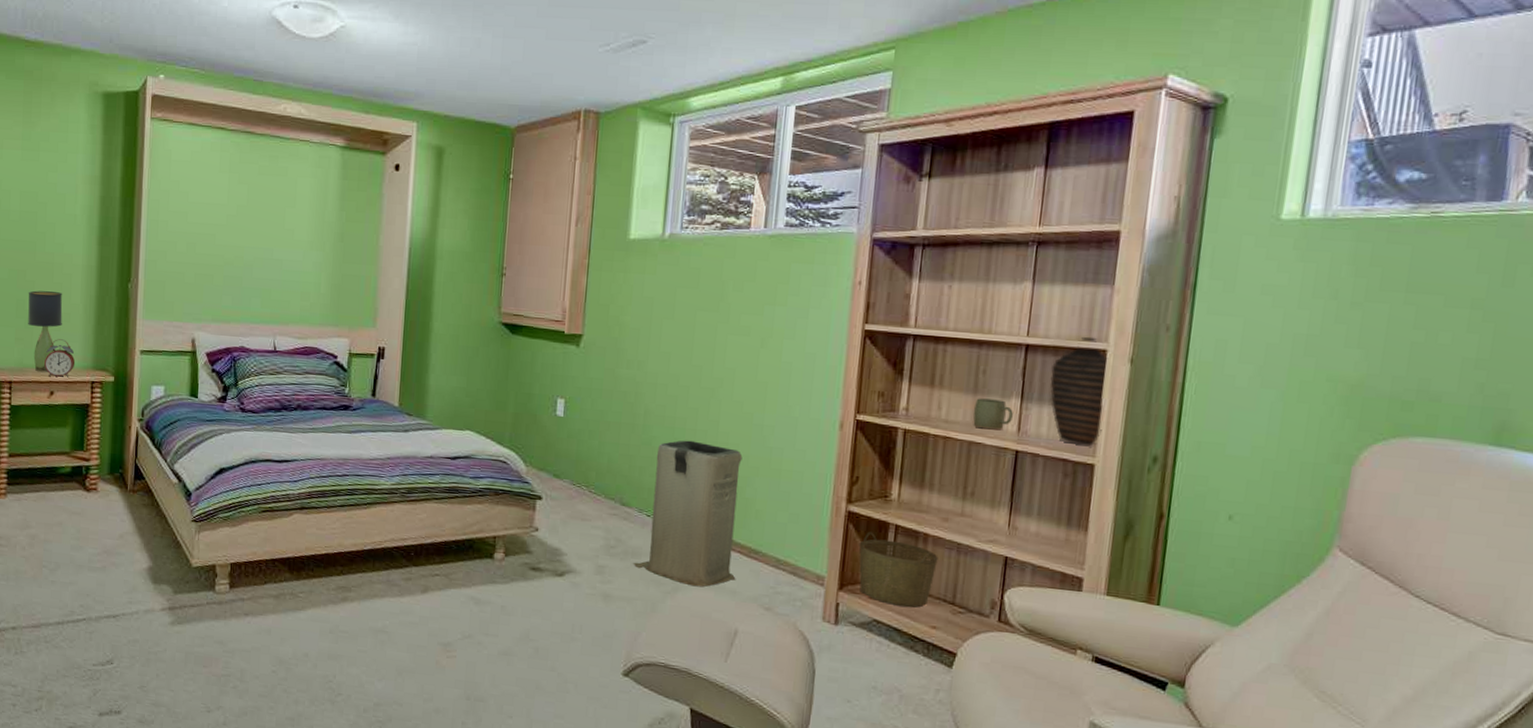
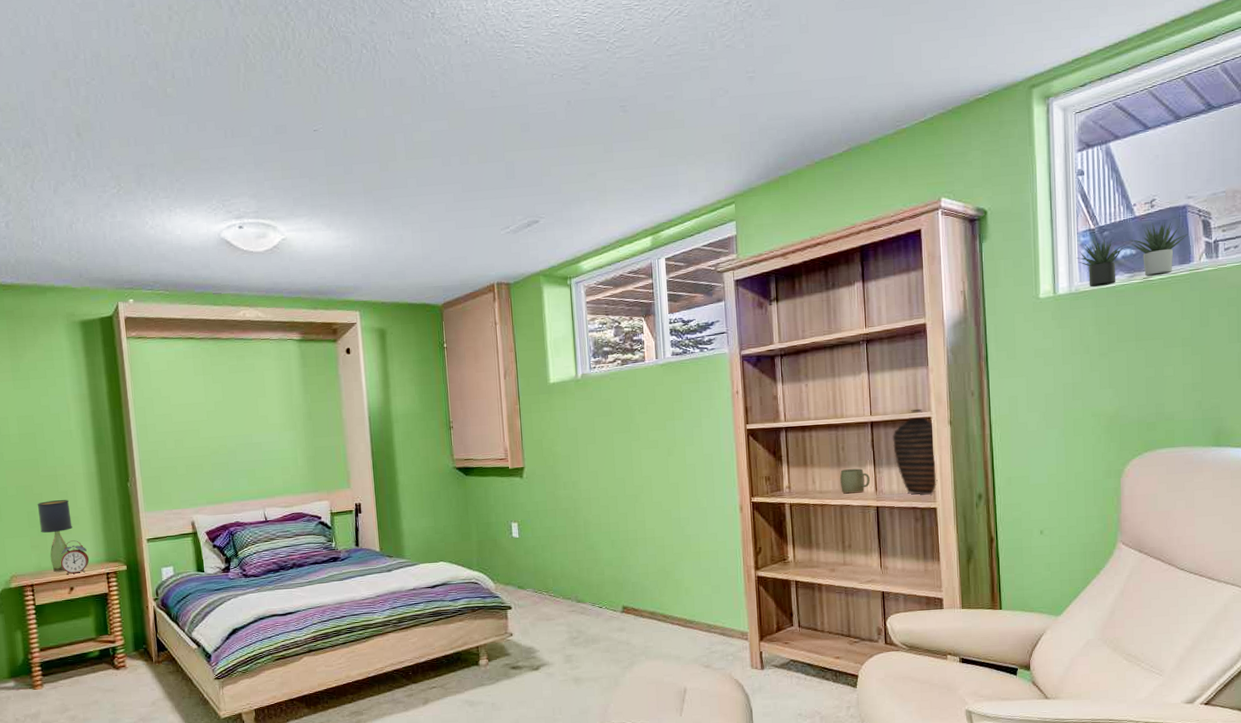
laundry basket: present [633,440,743,587] -> none [594,540,677,659]
basket: present [859,531,938,608] -> none [770,590,832,646]
succulent plant: none [1341,141,1505,216] -> present [1076,222,1188,288]

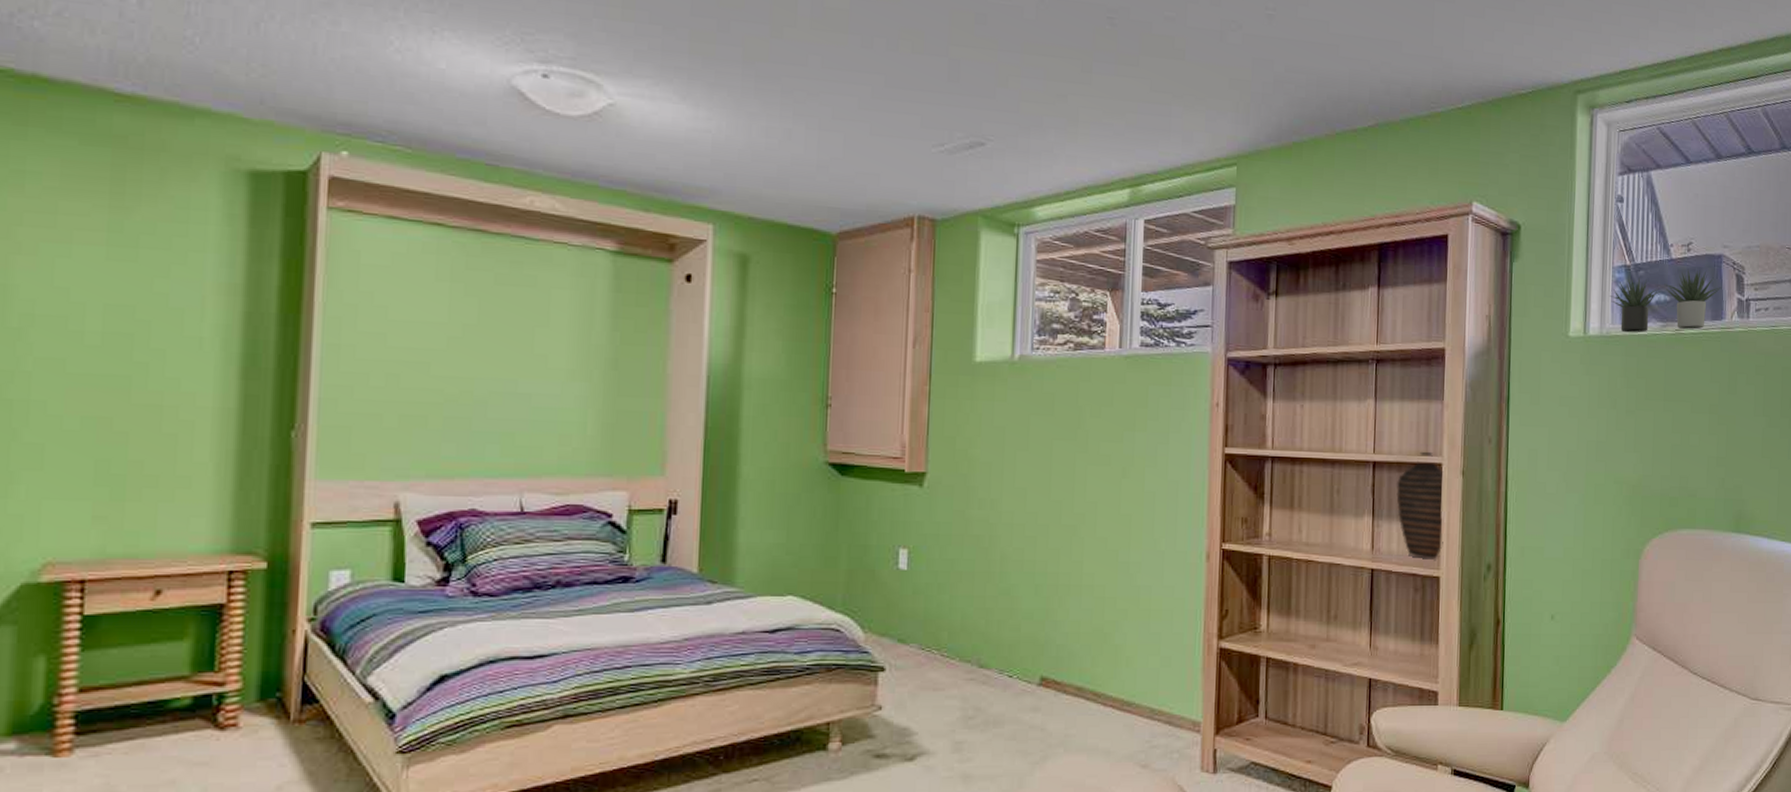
table lamp: present [37,500,72,572] -> none [115,446,178,562]
alarm clock: present [61,540,90,575] -> none [145,514,200,569]
mug: present [839,468,870,494] -> none [1330,518,1366,550]

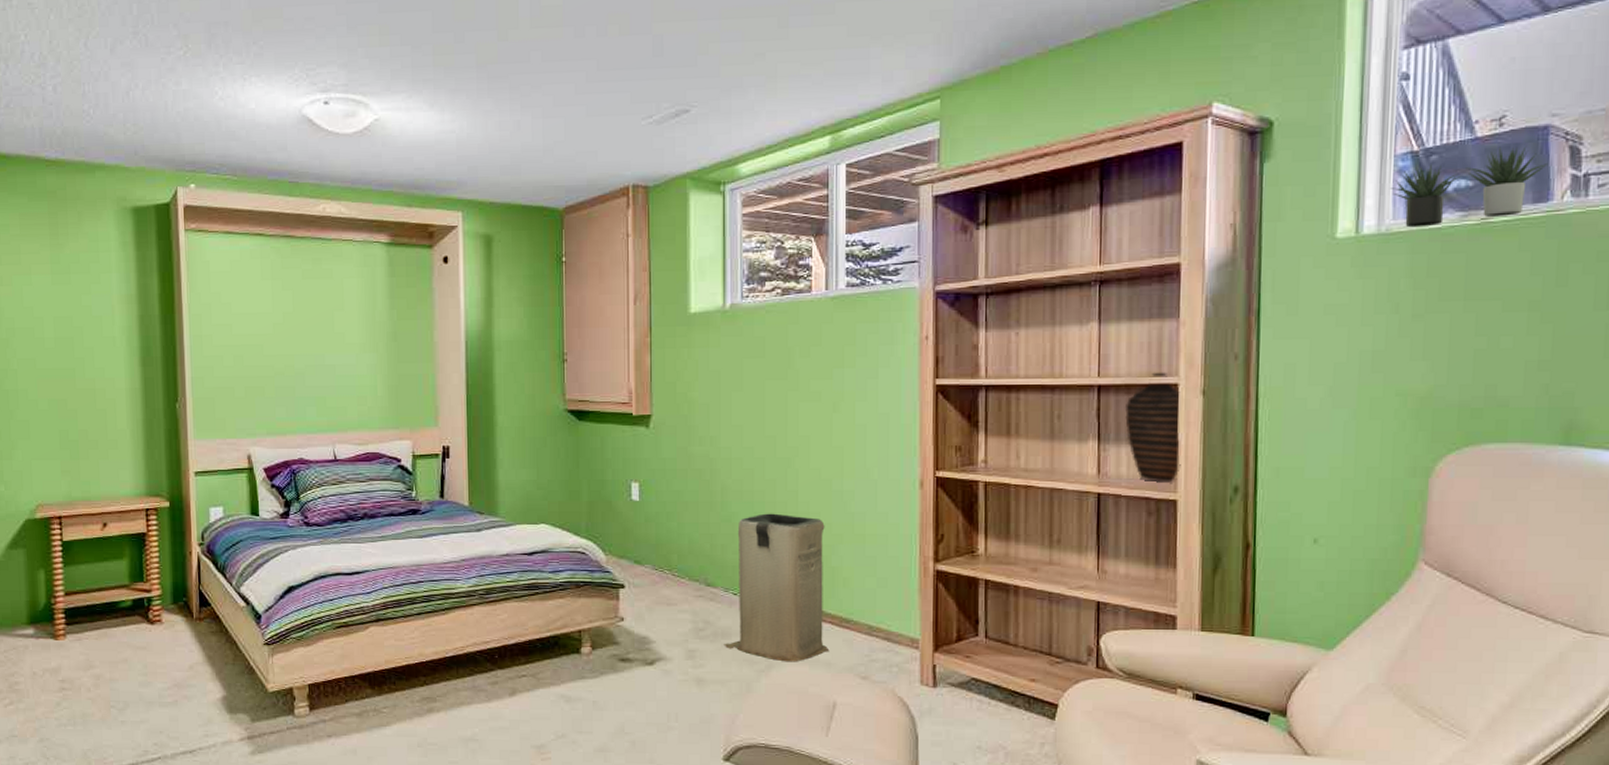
laundry basket: none [995,586,1109,752] -> present [724,513,828,662]

